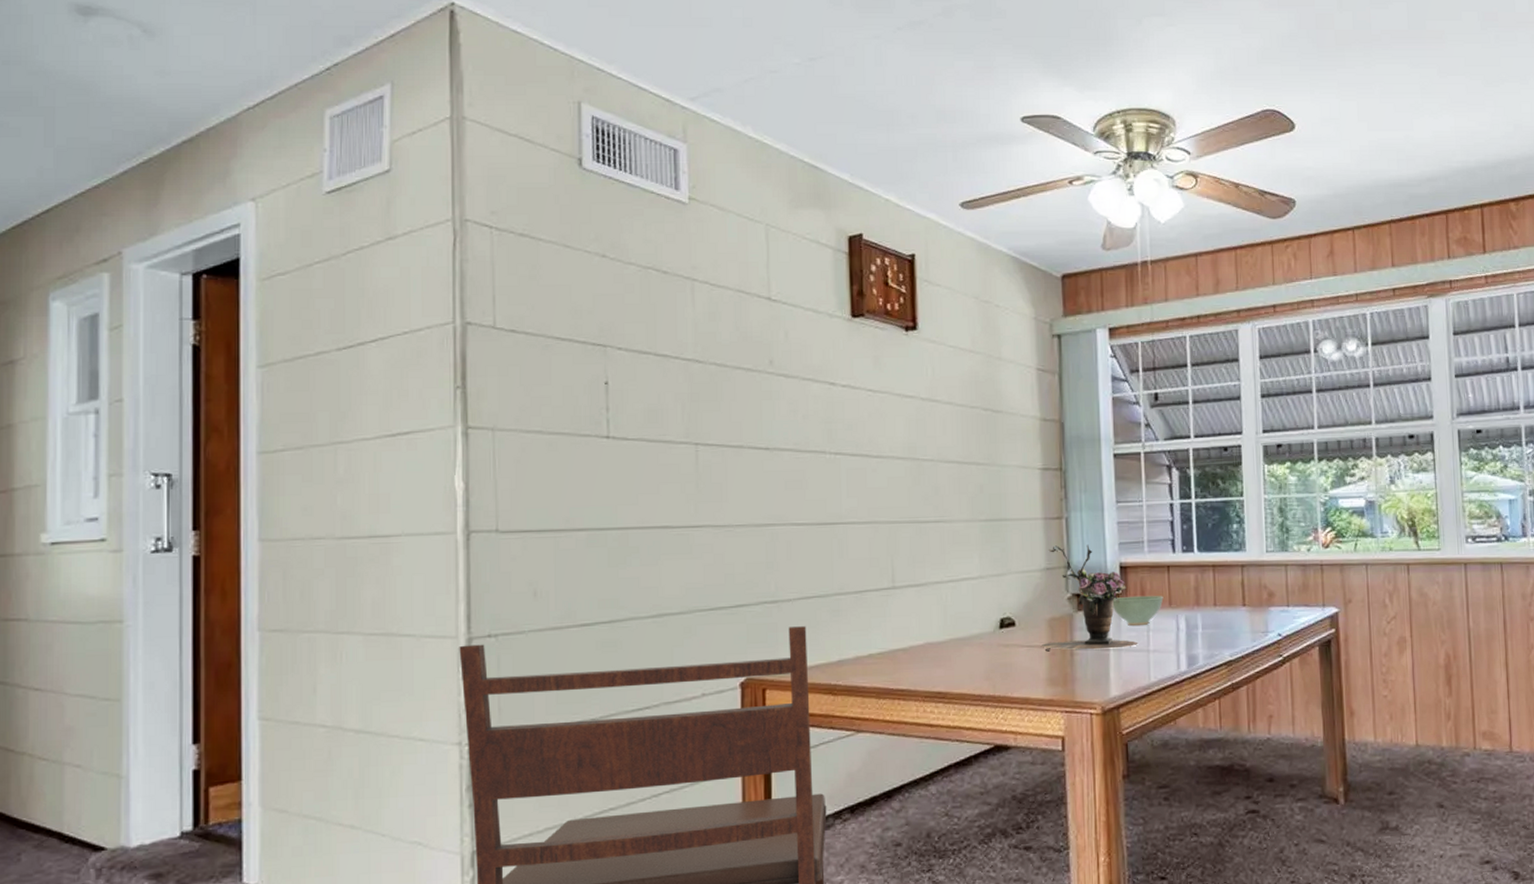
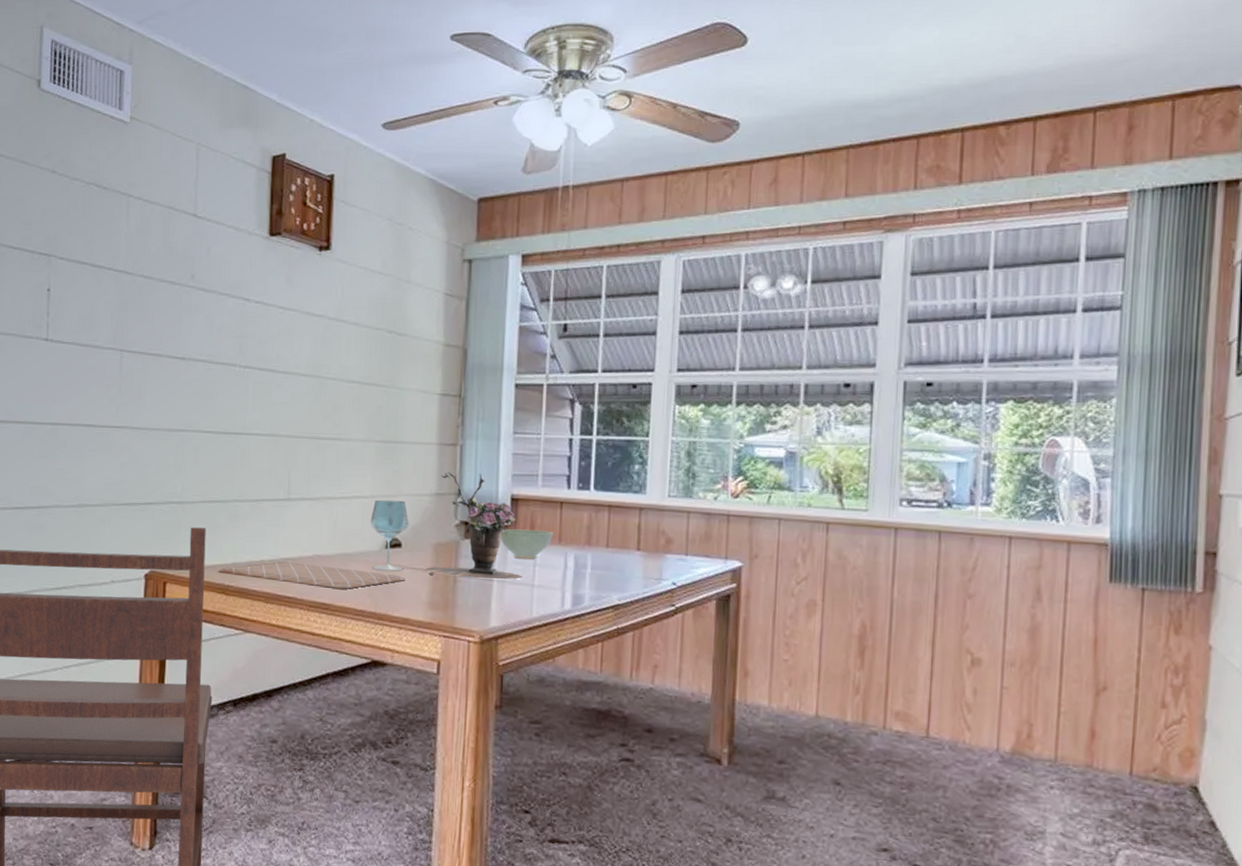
placemat: none [822,653,1022,676] -> present [217,561,405,589]
wine glass: none [981,578,1021,653] -> present [370,499,409,572]

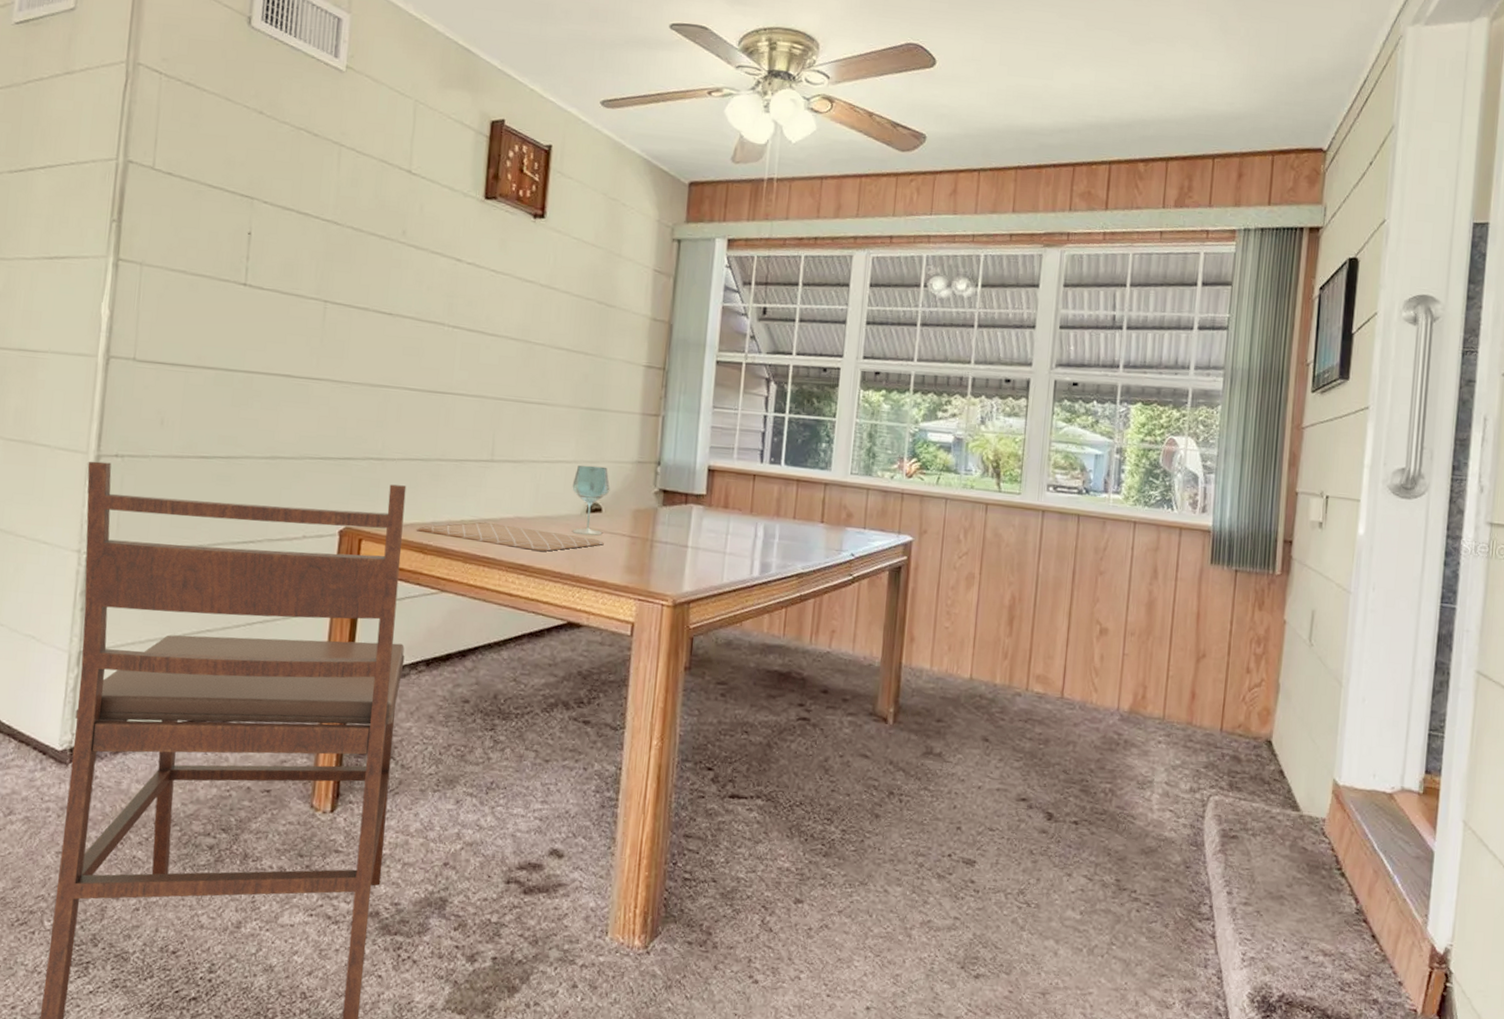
flower arrangement: present [426,472,523,580] -> none [624,441,716,547]
bowl: present [500,529,554,560] -> none [696,498,746,529]

